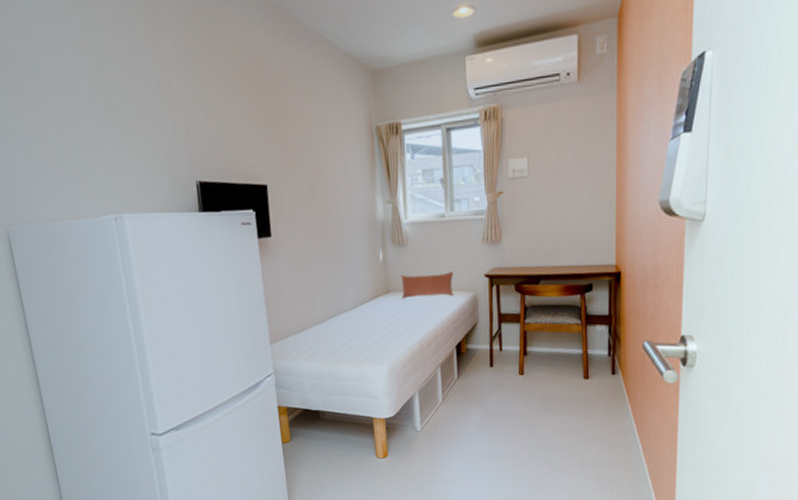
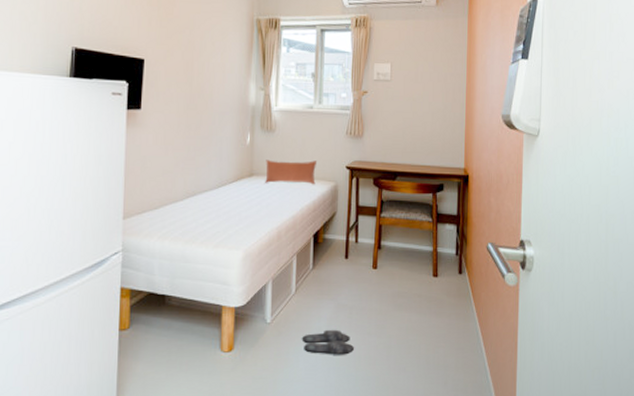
slippers: none [452,433,505,457] -> present [302,329,354,355]

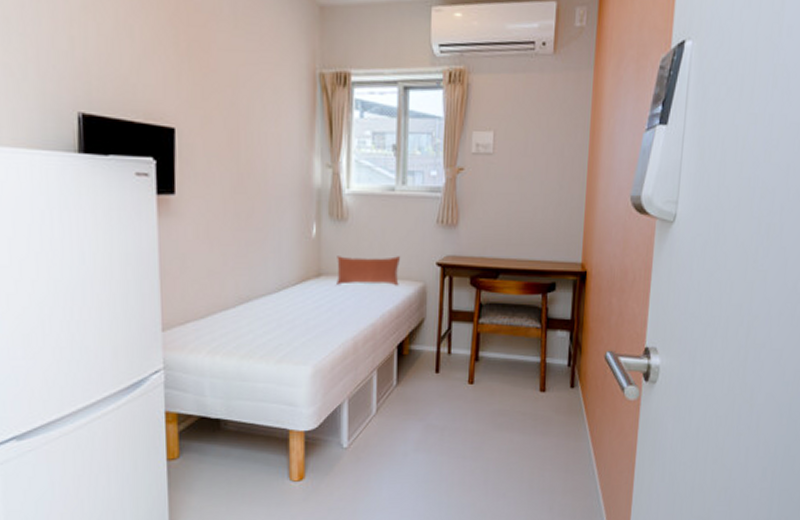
slippers: present [302,329,354,355] -> none [385,453,446,481]

